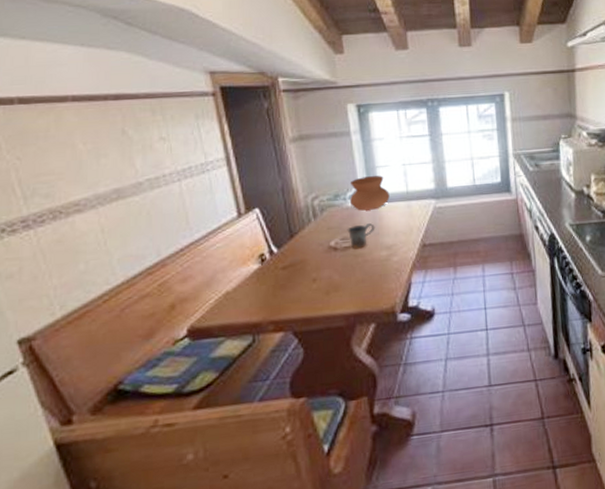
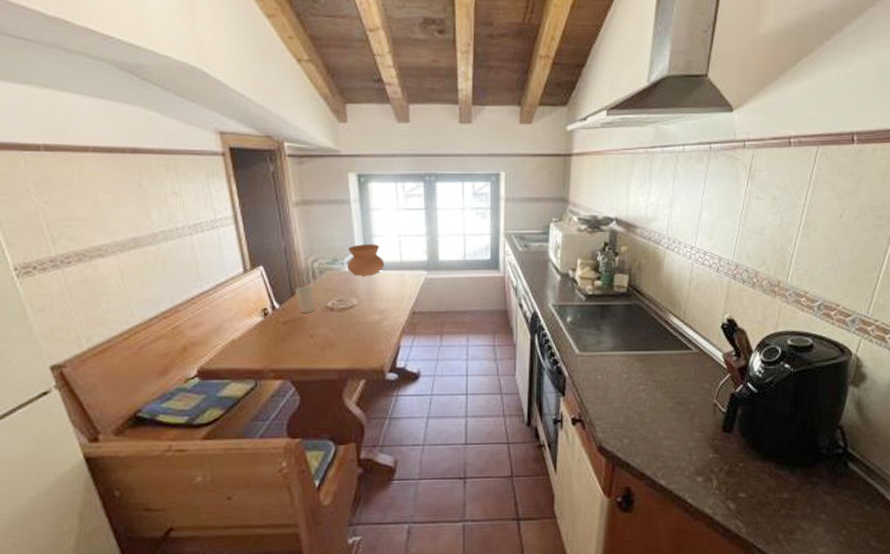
cup: none [294,226,316,256] -> present [294,286,314,314]
mug: present [347,223,375,249] -> none [343,288,370,311]

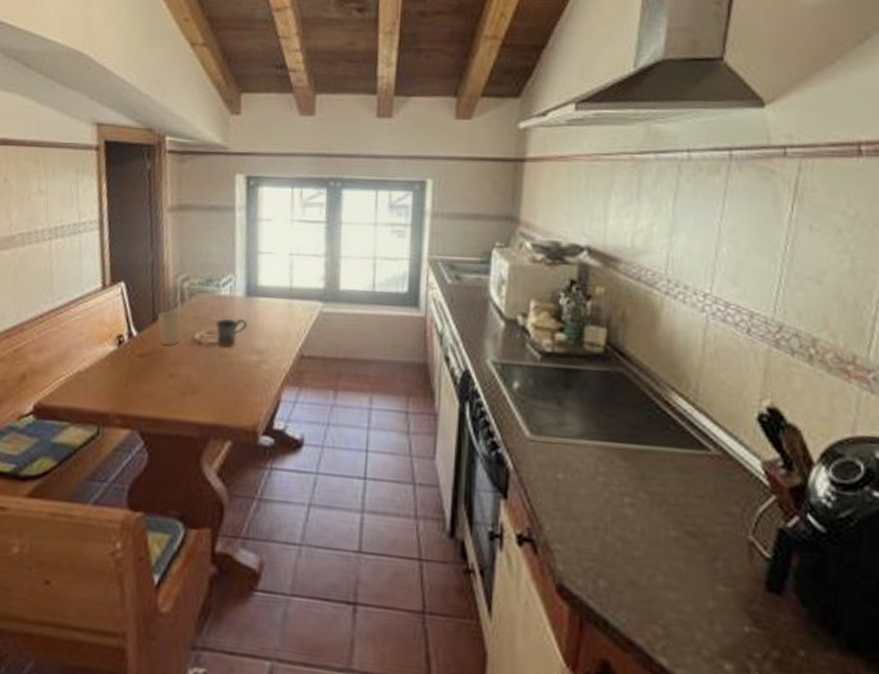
mug: none [343,288,370,311] -> present [215,318,248,348]
vase: present [346,244,384,276] -> none [222,262,270,304]

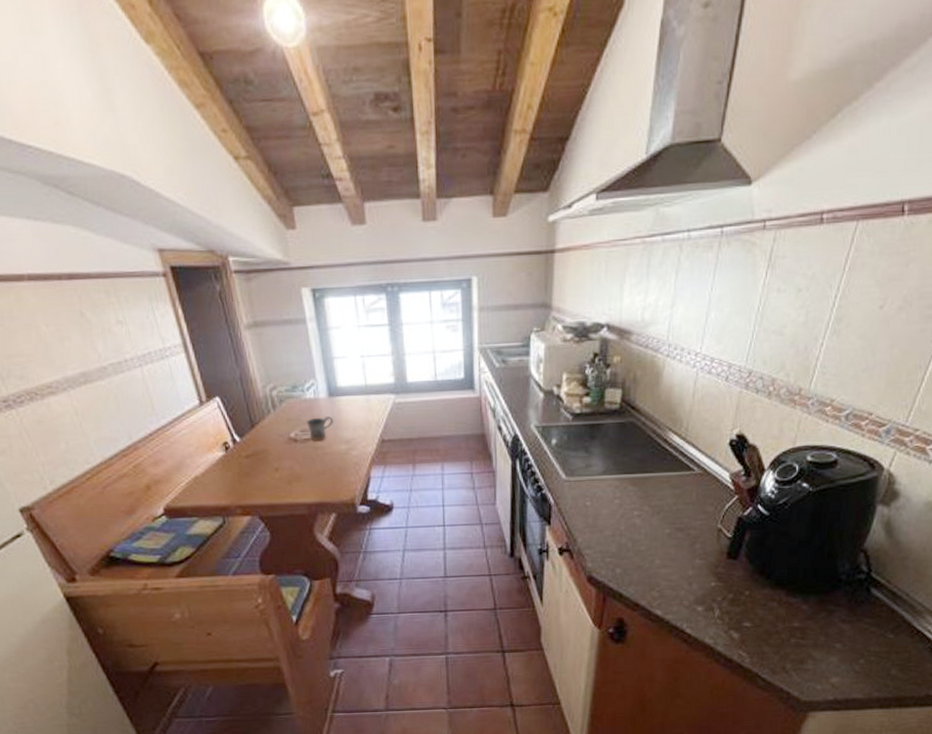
cup: present [157,311,180,346] -> none [254,417,277,446]

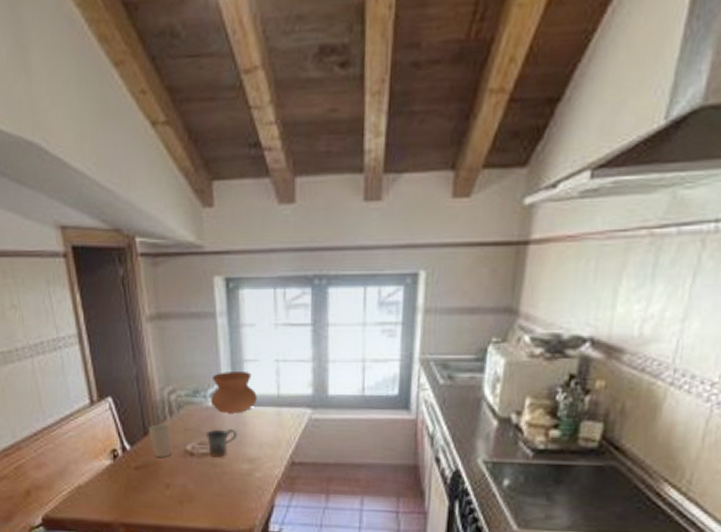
cup: none [254,417,277,446] -> present [148,424,171,458]
vase: none [307,367,348,403] -> present [210,372,257,413]

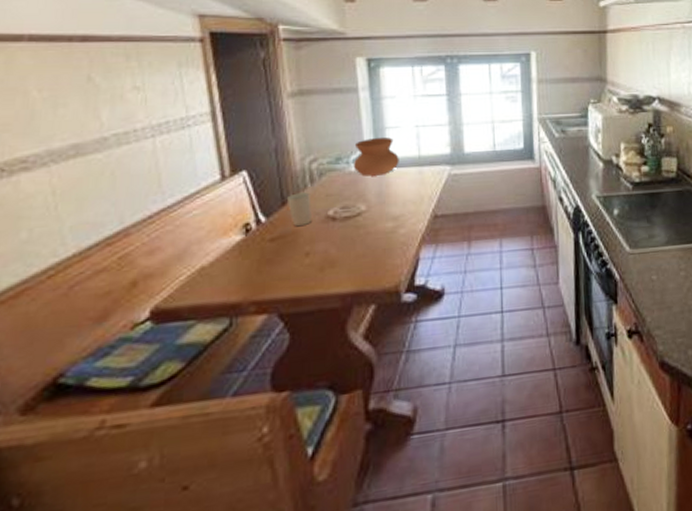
mug: present [205,429,238,458] -> none [348,191,381,220]

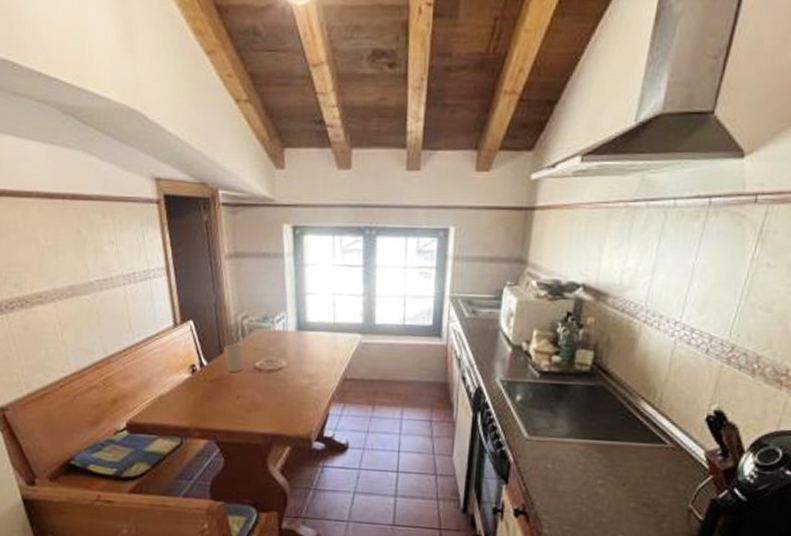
vase: present [353,137,399,176] -> none [277,302,317,337]

